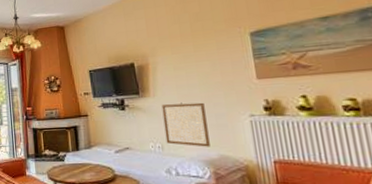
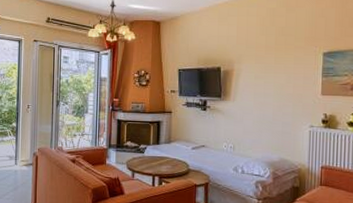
wall art: present [161,102,210,147] -> none [238,108,275,151]

